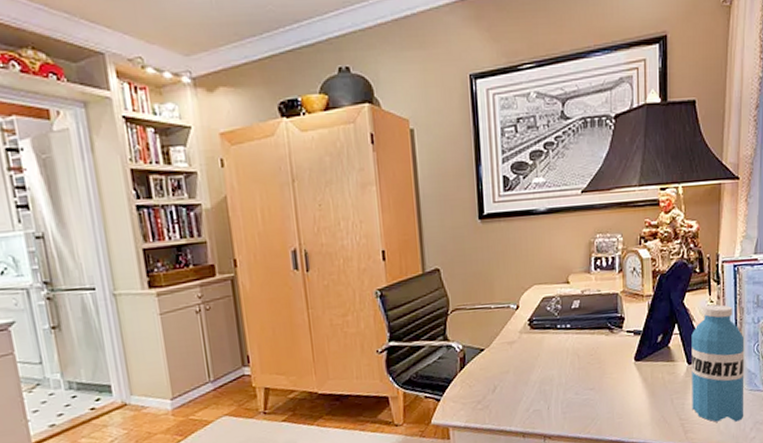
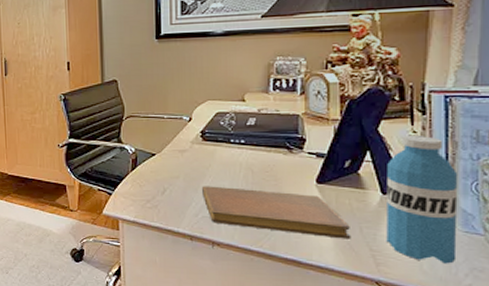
notebook: none [532,373,665,416] -> present [202,186,351,239]

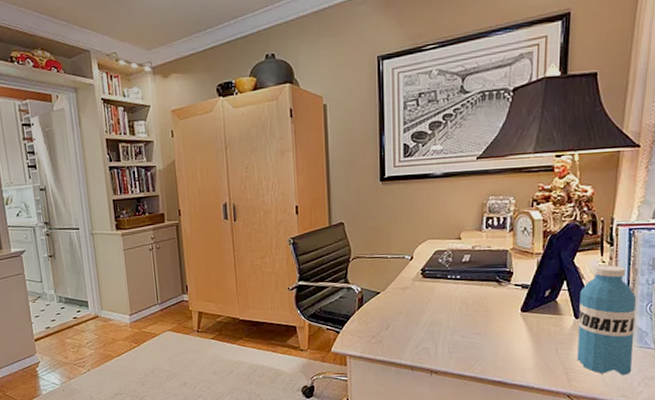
notebook: present [202,186,351,239] -> none [422,319,549,360]

